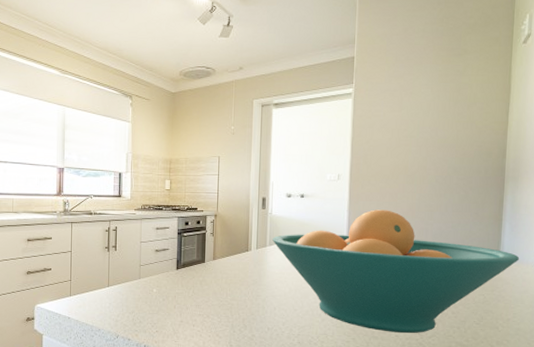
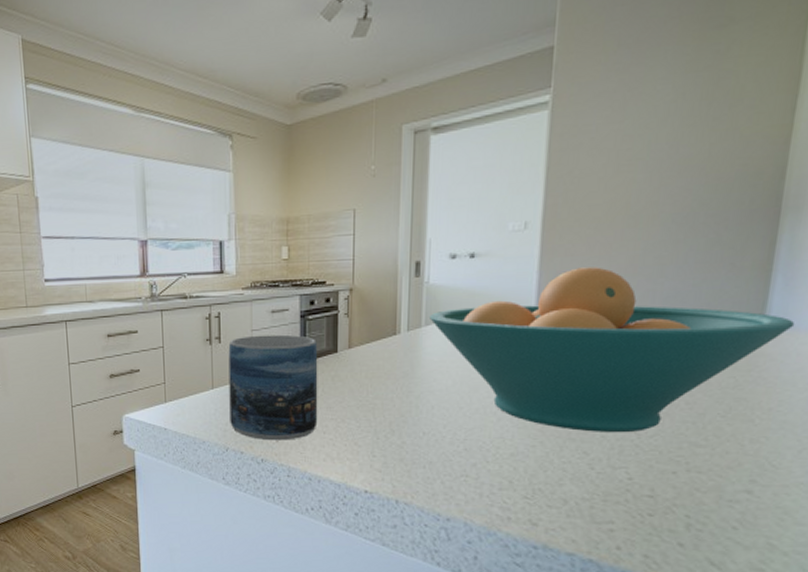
mug: none [121,246,190,331] -> present [228,334,318,441]

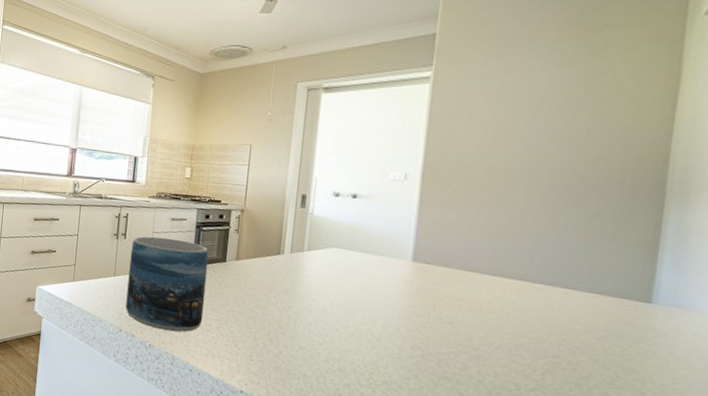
fruit bowl: present [430,267,795,433] -> none [312,220,688,383]

